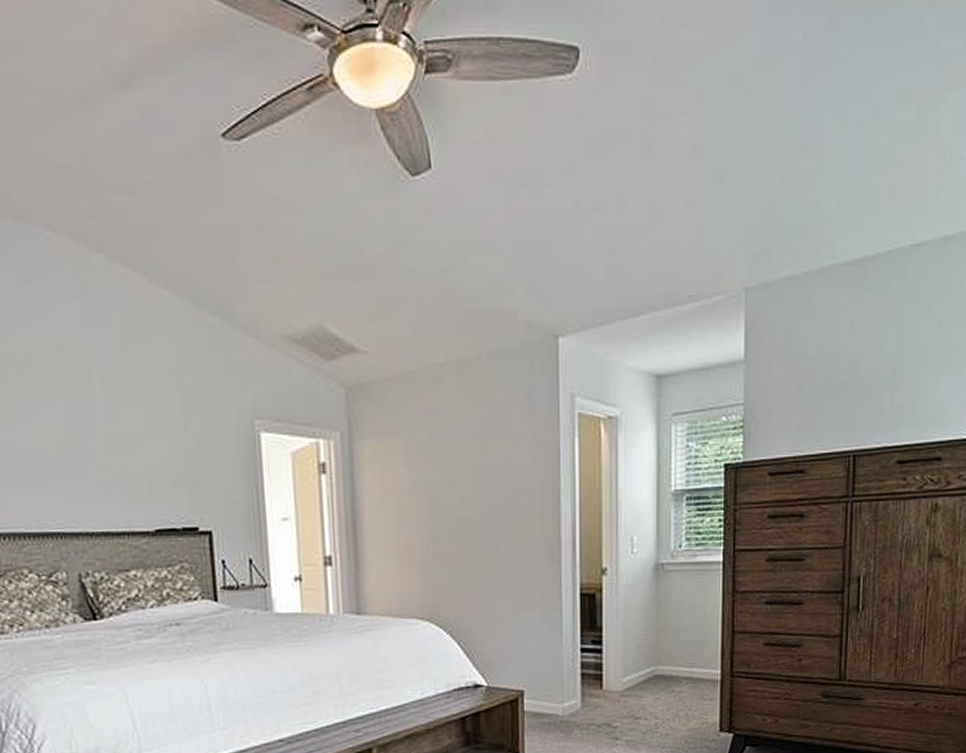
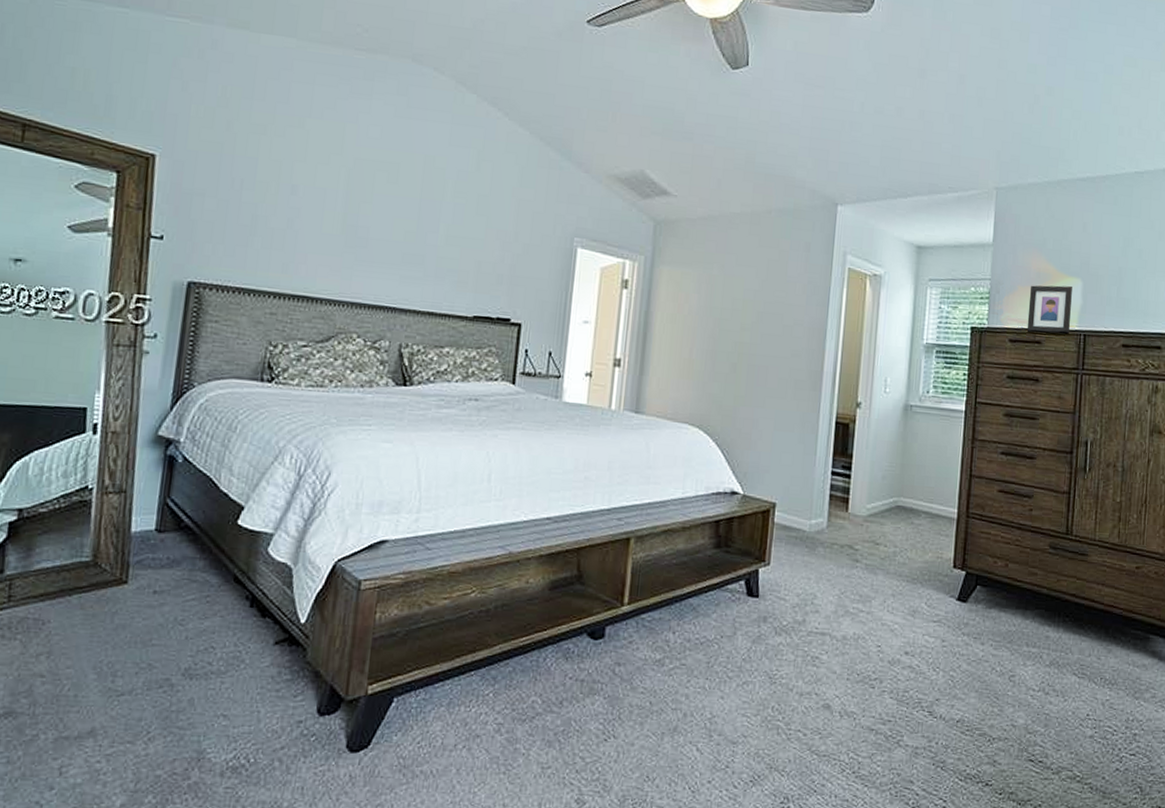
picture frame: none [788,398,839,463] -> present [1026,285,1072,335]

